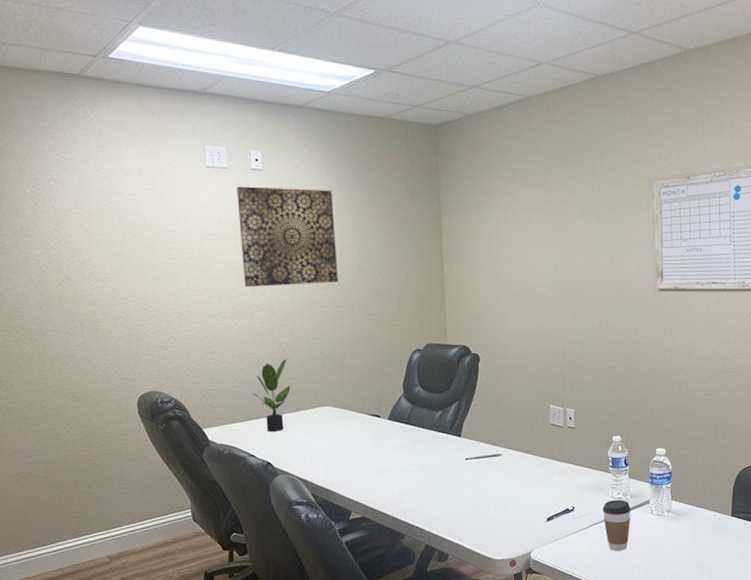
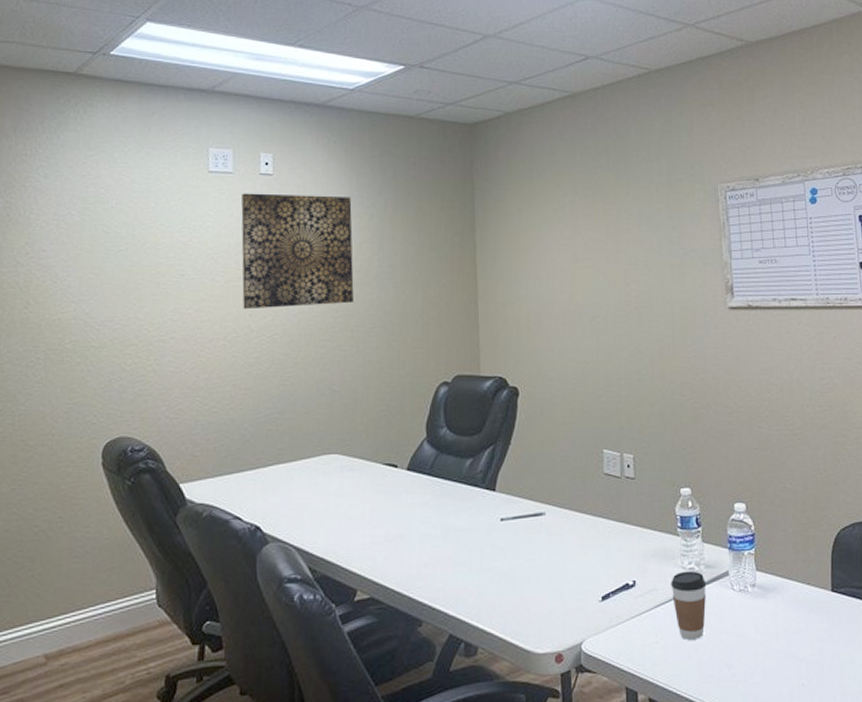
potted plant: present [252,359,291,431] -> none [242,395,290,487]

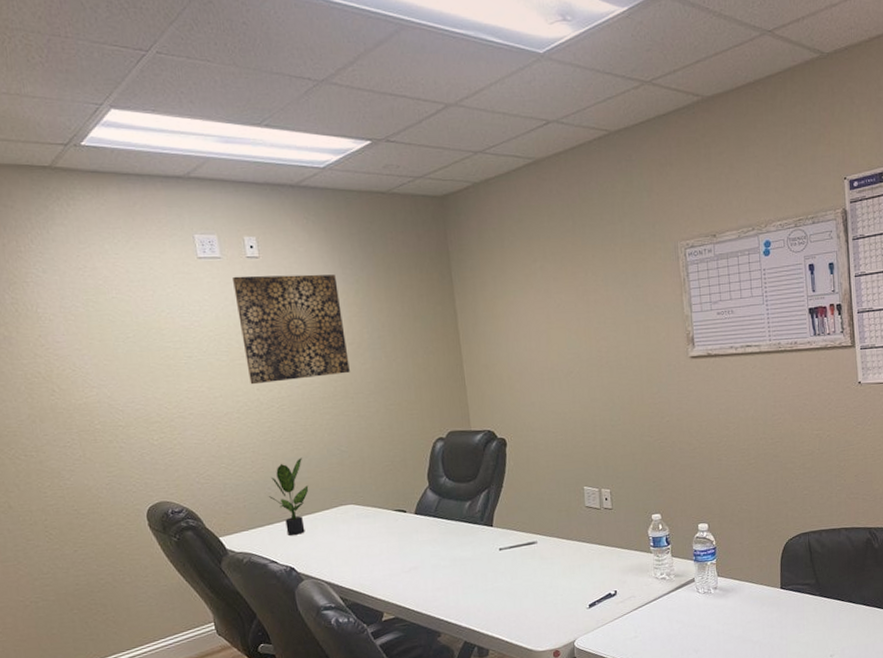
potted plant: none [242,395,290,487] -> present [268,457,309,535]
coffee cup: present [671,570,707,640] -> none [646,580,676,633]

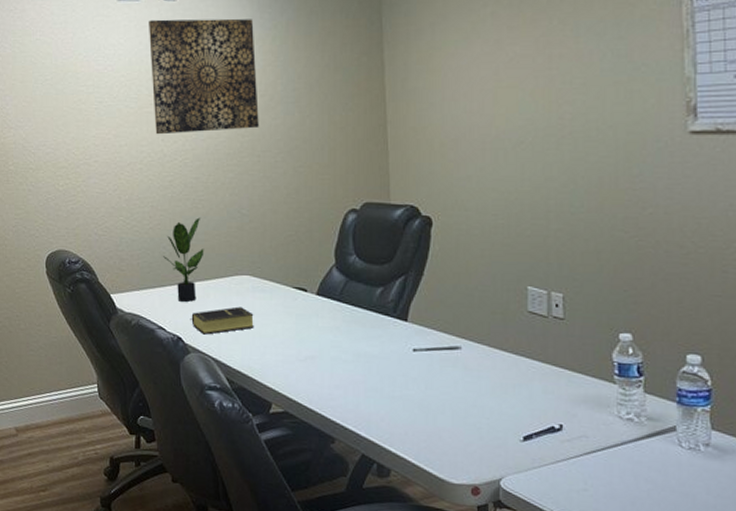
book: none [300,533,361,562] -> present [190,306,254,335]

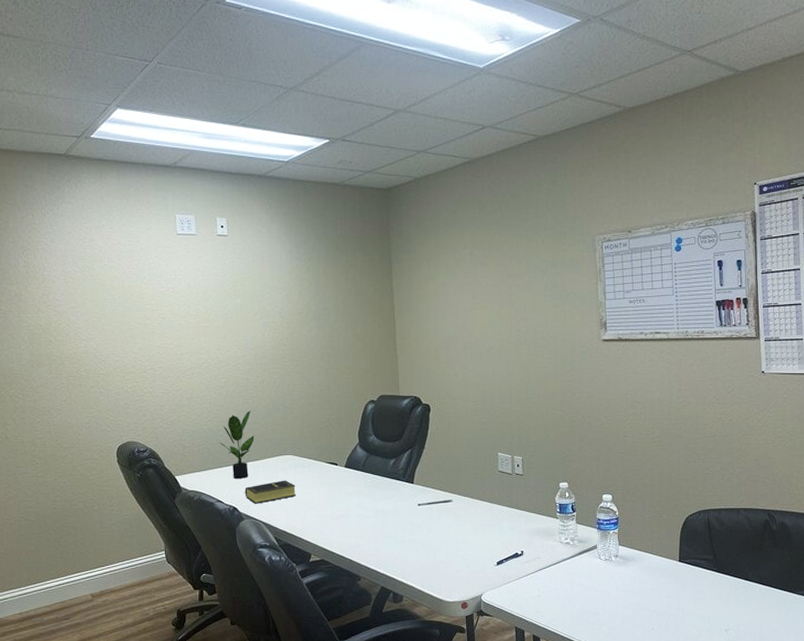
wall art: present [149,18,259,135] -> none [205,251,297,345]

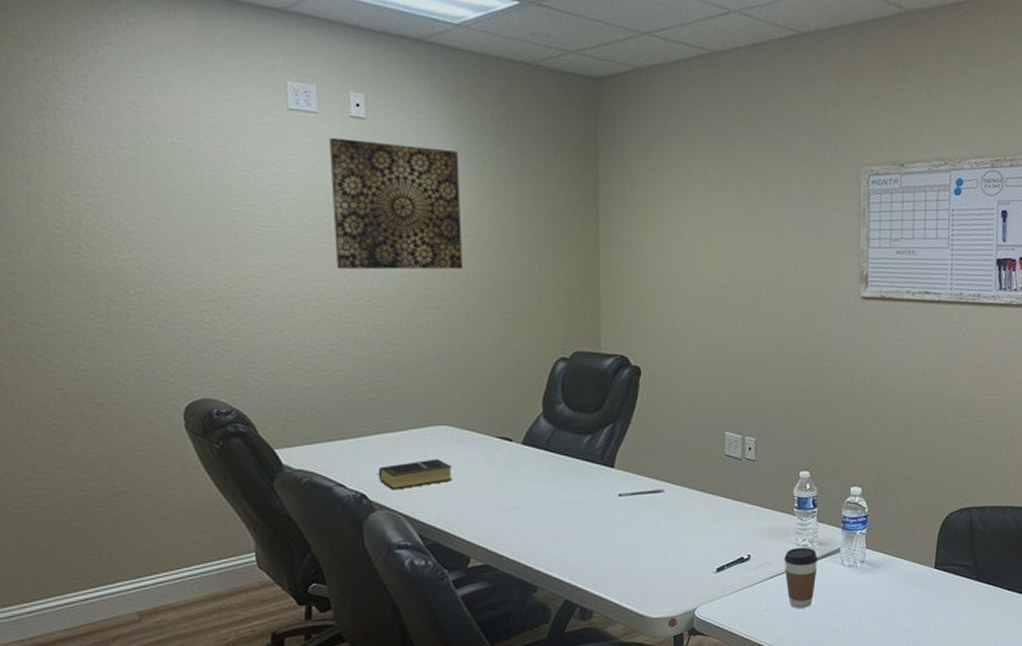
wall art: none [205,251,297,345] -> present [330,137,463,270]
potted plant: present [219,411,255,479] -> none [343,363,395,455]
coffee cup: none [551,544,579,594] -> present [784,547,819,608]

